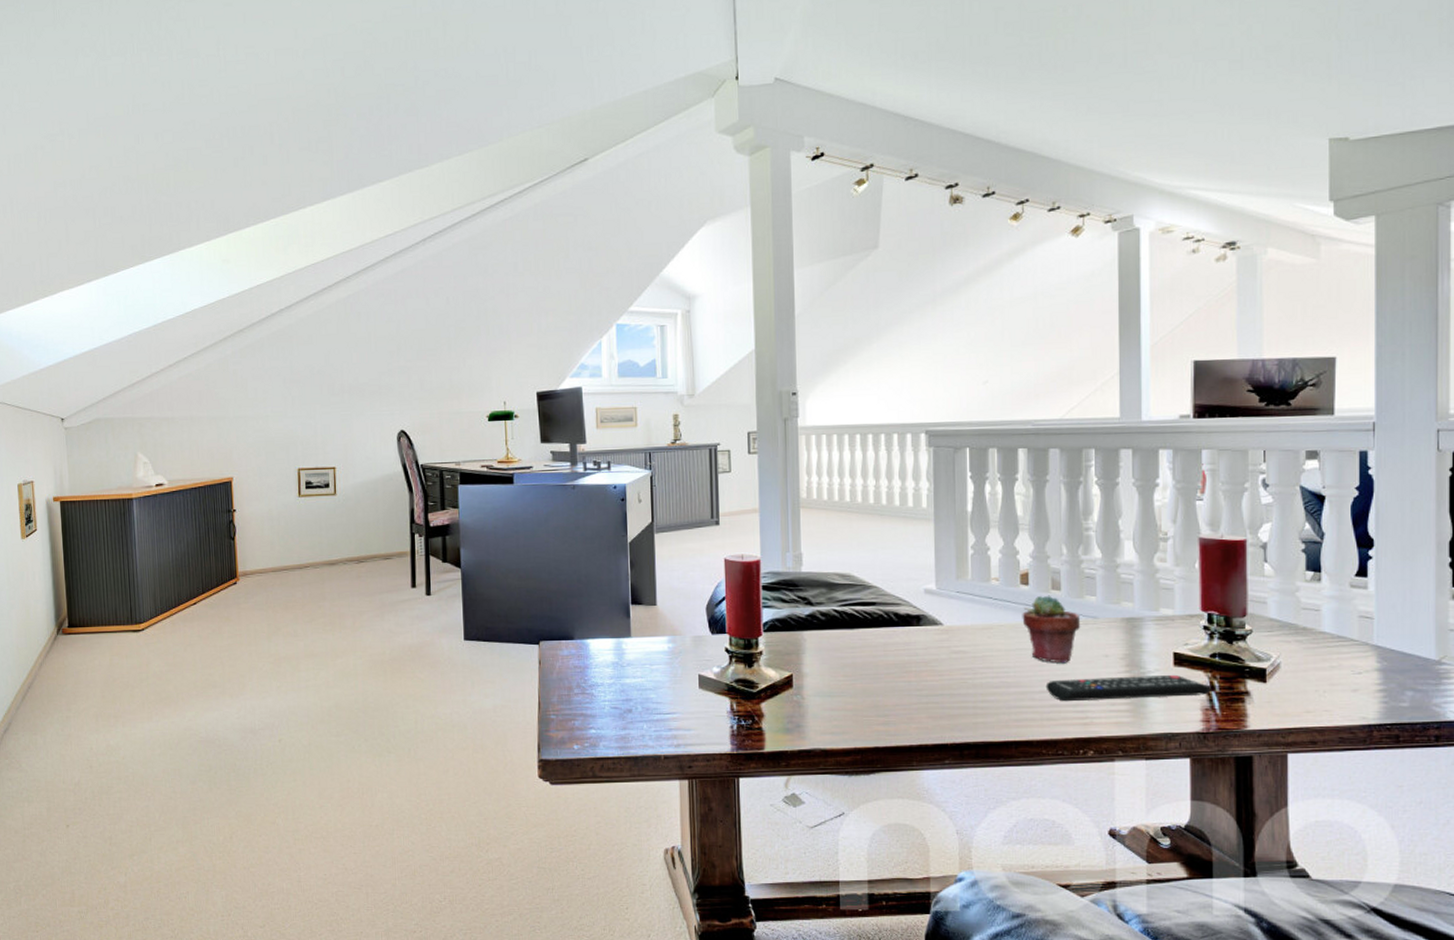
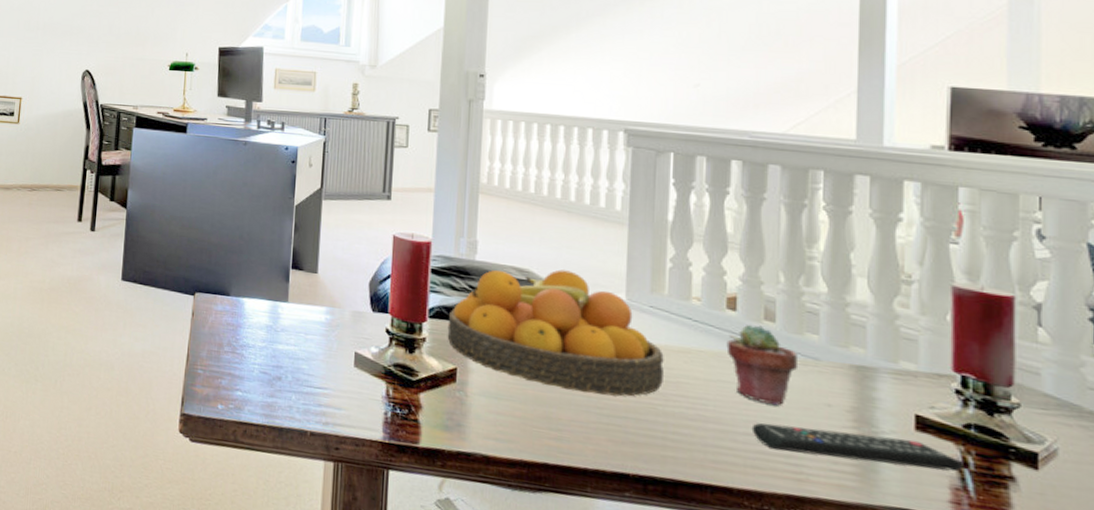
fruit bowl: none [781,569,971,679] -> present [447,269,664,397]

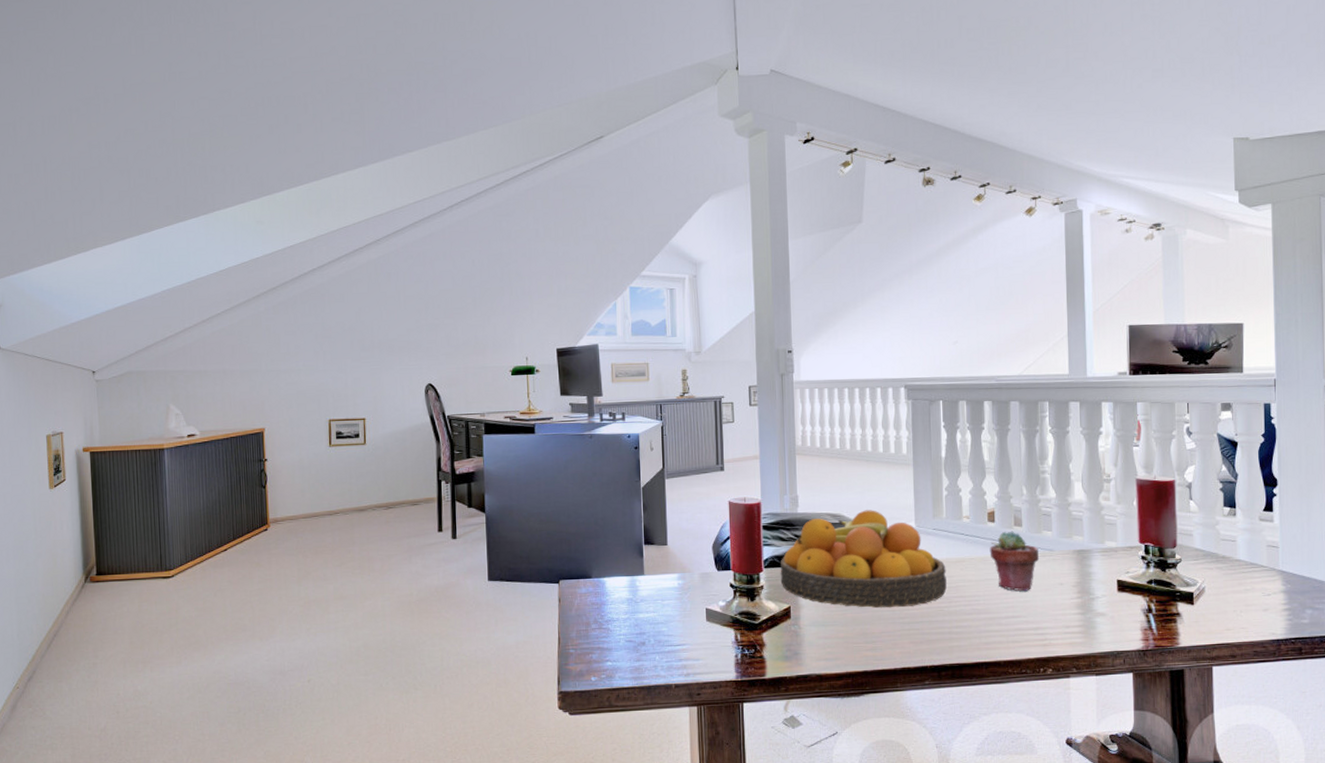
remote control: present [751,422,963,472] -> none [1010,599,1149,626]

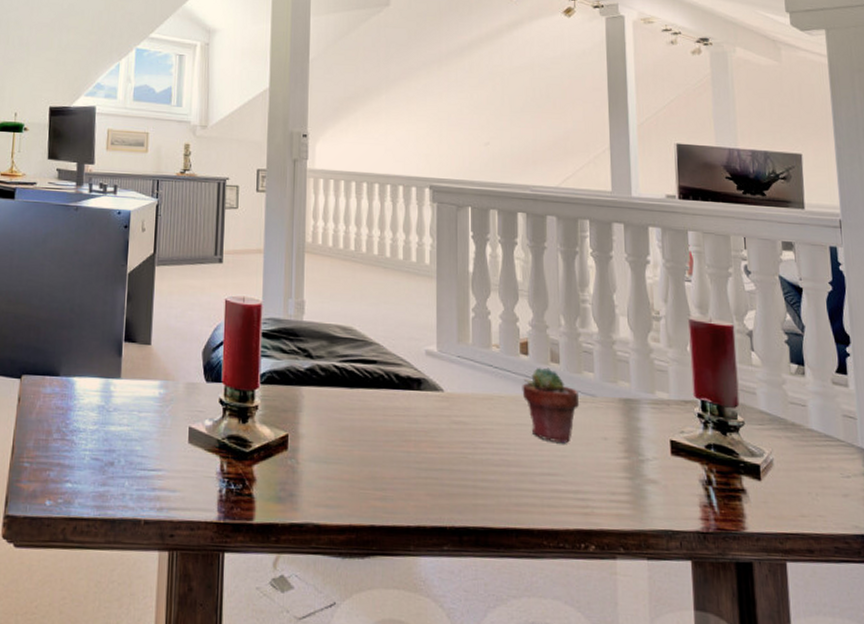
fruit bowl: present [780,510,947,608] -> none [278,325,471,449]

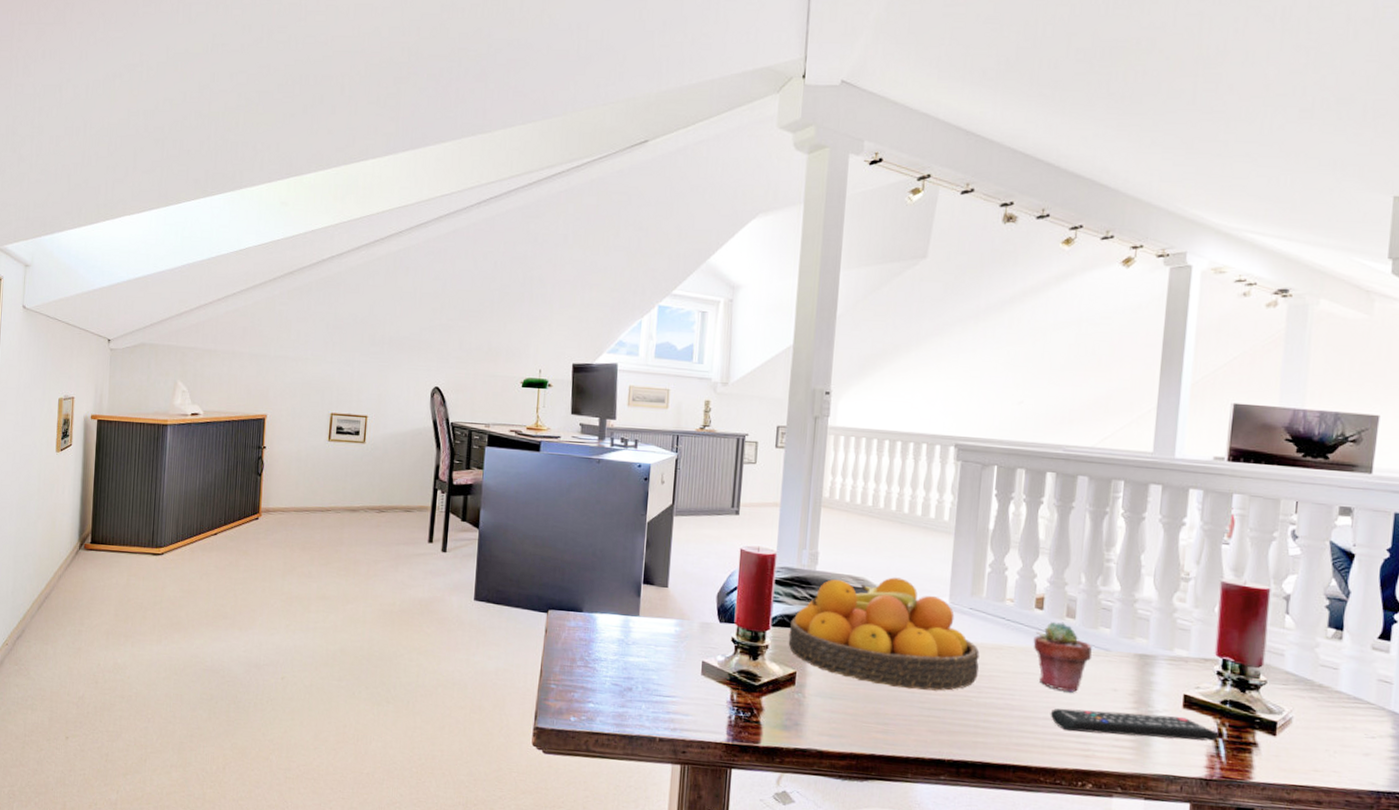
fruit bowl: none [278,325,471,449] -> present [788,577,980,691]
remote control: none [546,461,708,490] -> present [1050,708,1219,742]

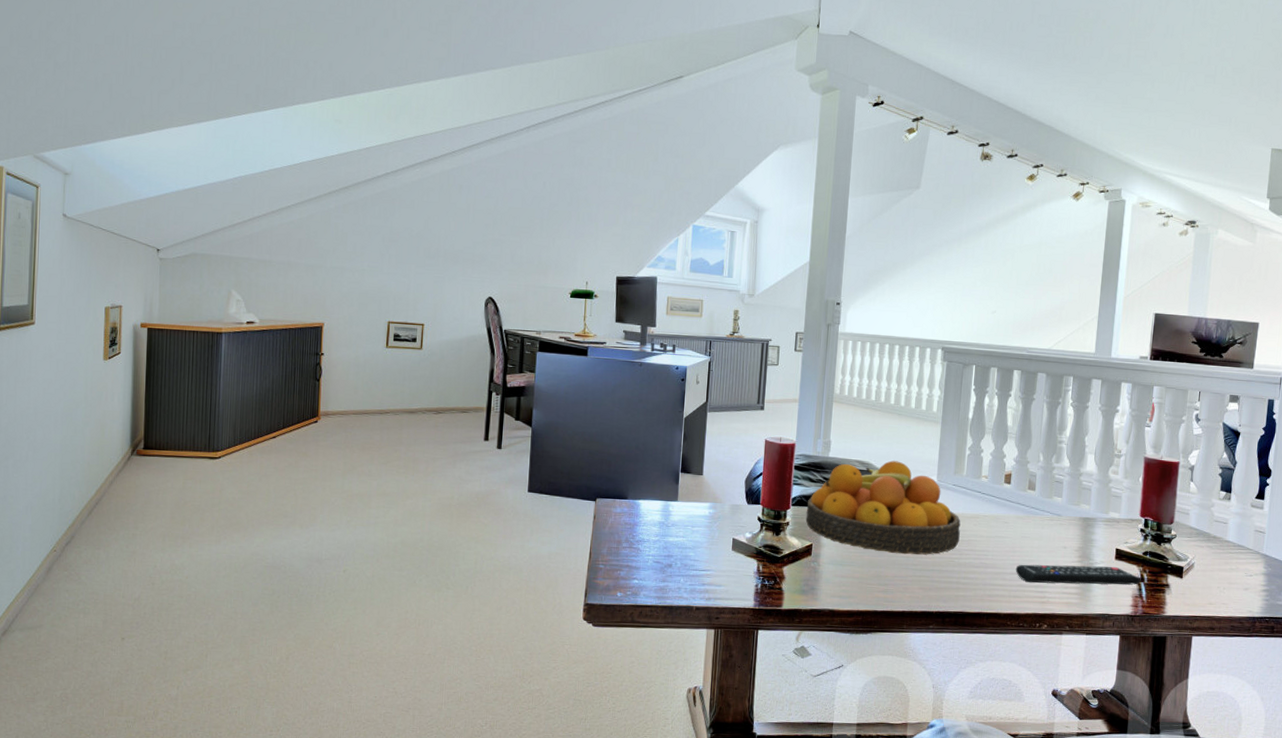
potted succulent: present [1033,622,1093,693] -> none [1002,493,1048,551]

